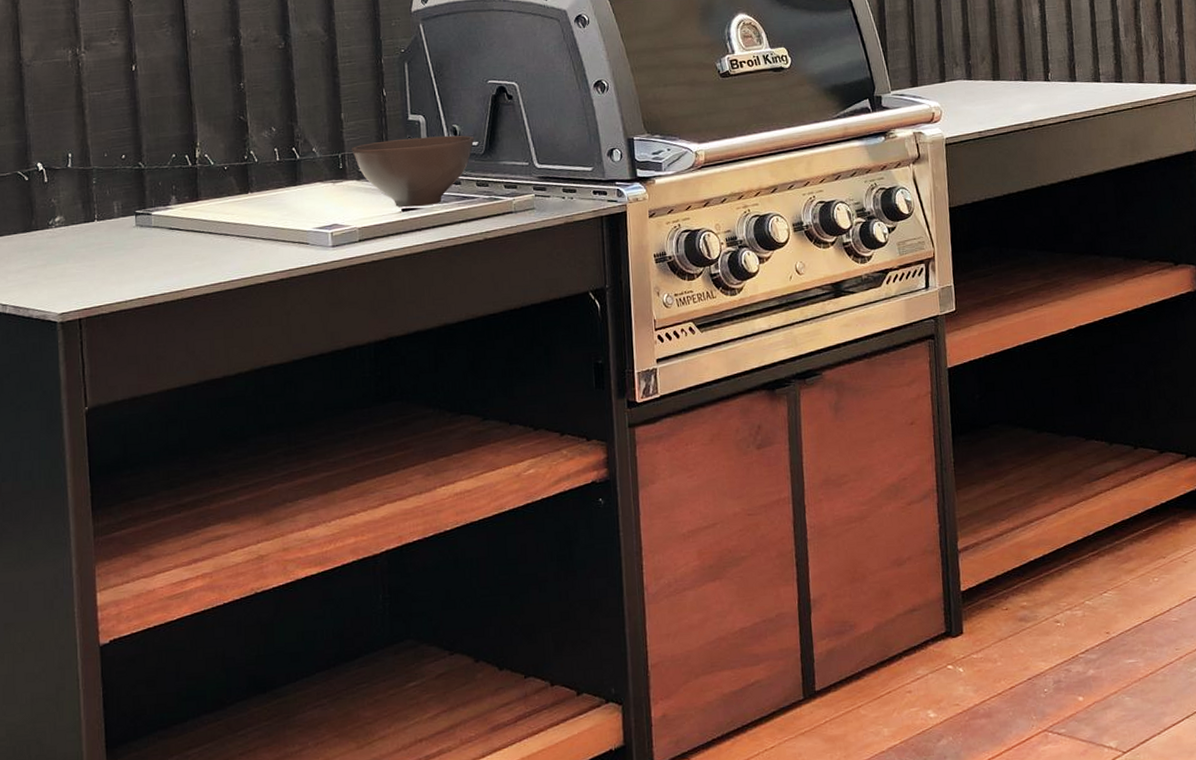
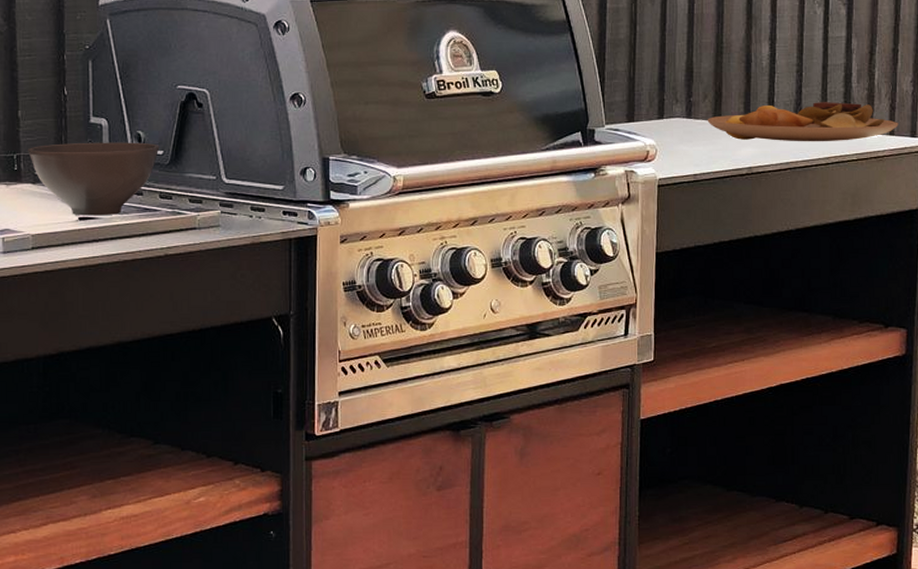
platter: none [987,56,1168,97] -> present [707,102,899,142]

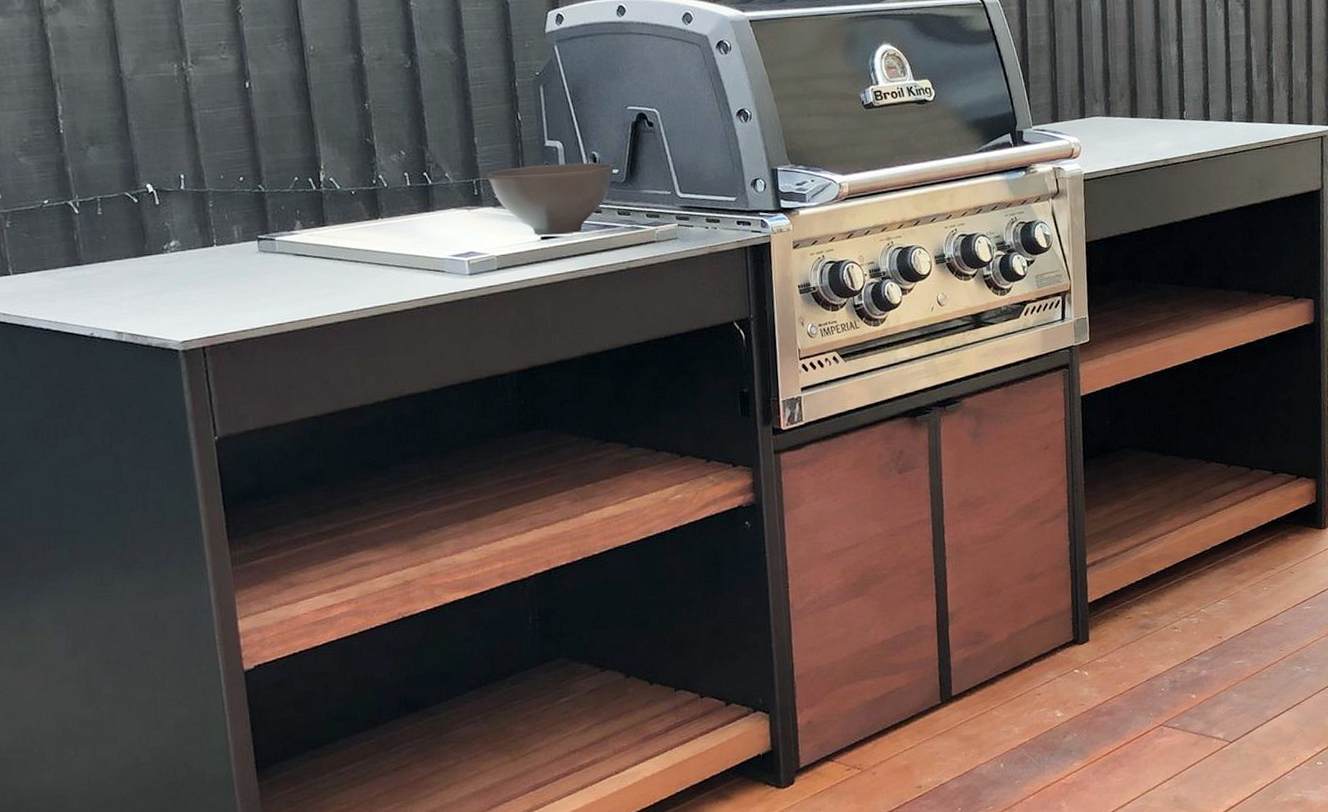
platter: present [707,102,899,142] -> none [1125,95,1296,134]

